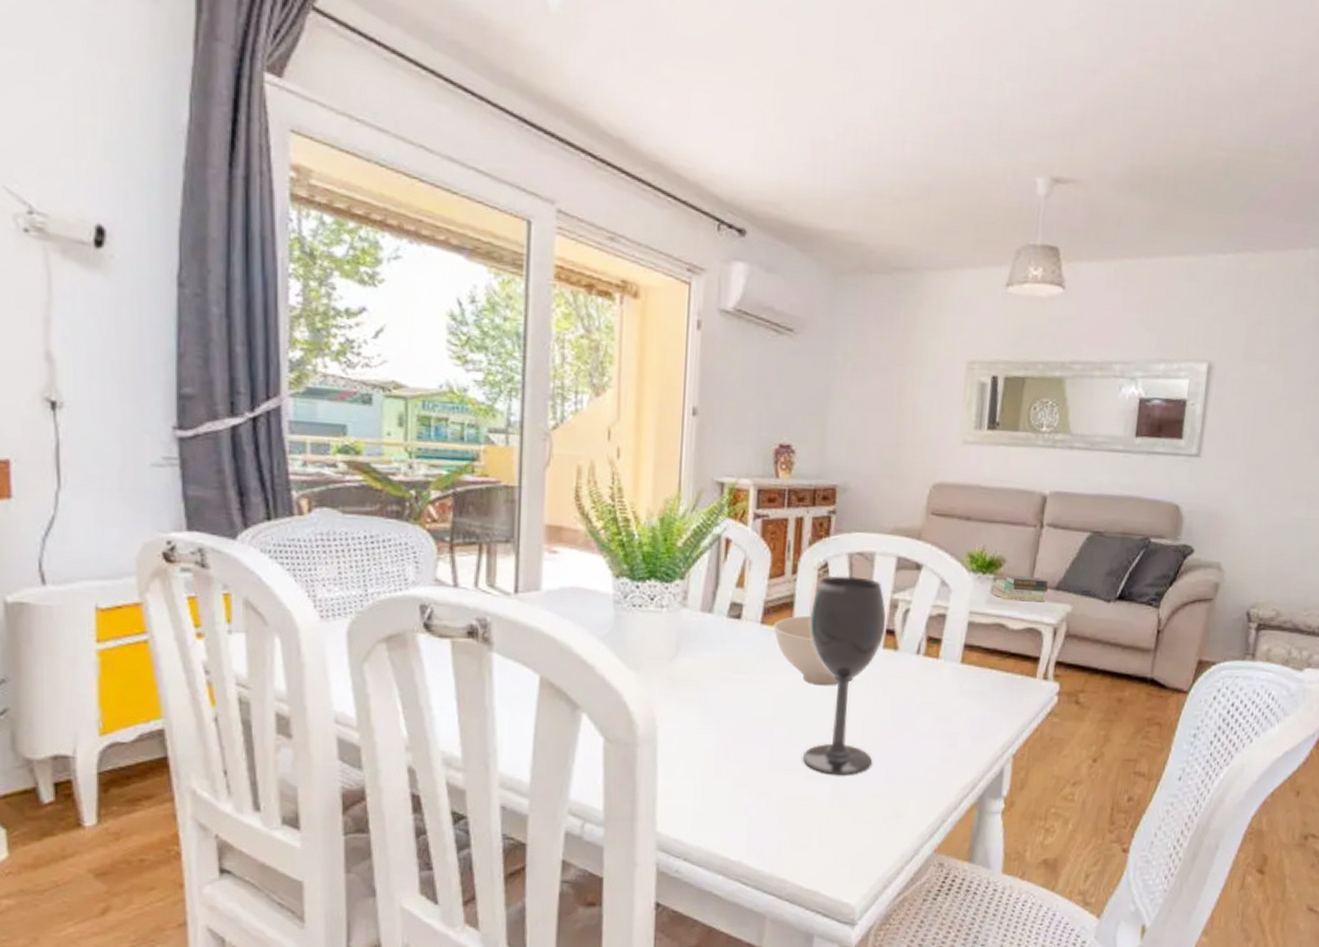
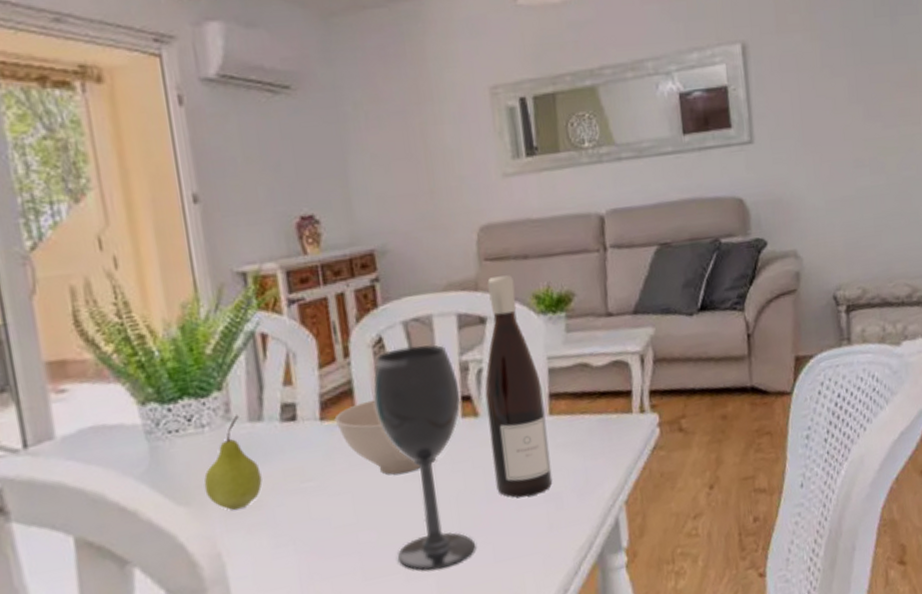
fruit: none [653,603,702,684] -> present [204,415,263,510]
bottle: none [901,530,960,731] -> present [484,275,553,498]
books: present [992,574,1048,602] -> none [567,304,625,336]

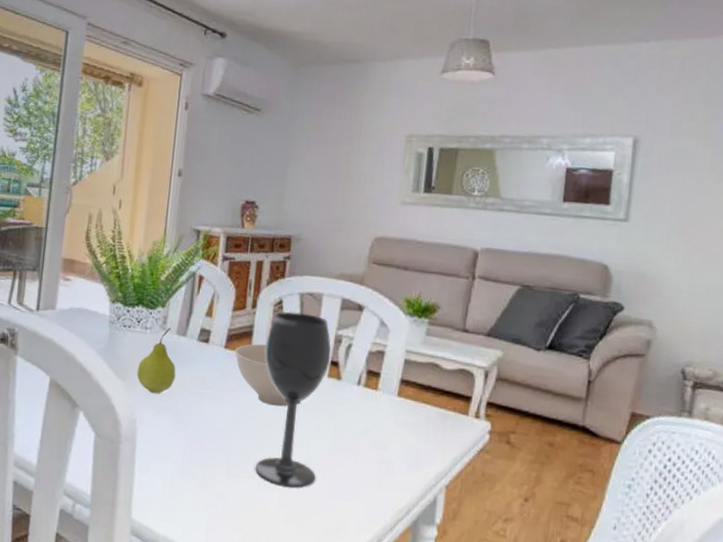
bottle: present [484,275,553,498] -> none [342,277,397,456]

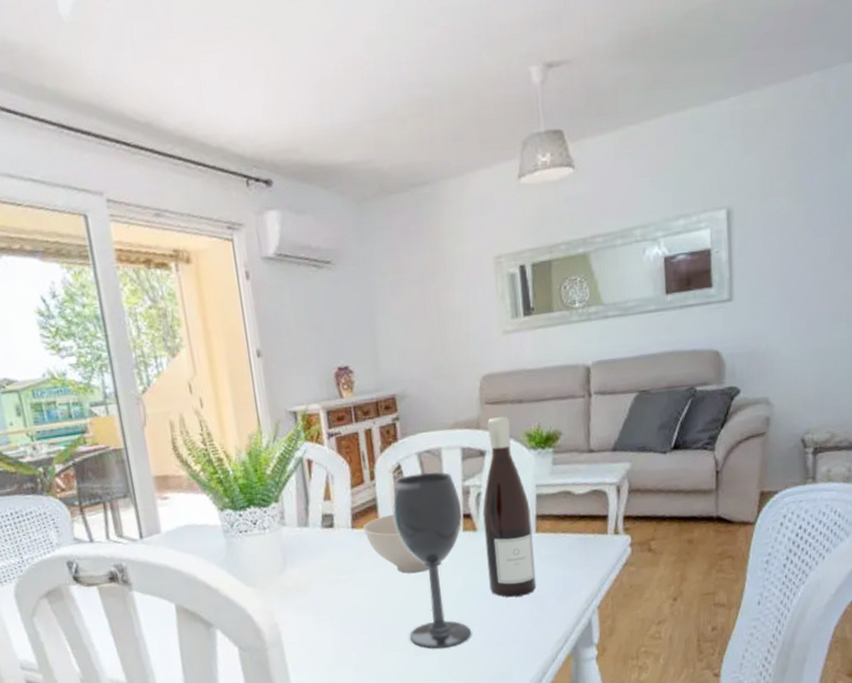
fruit: present [137,327,176,394] -> none [265,521,308,592]
bottle: none [342,277,397,456] -> present [482,416,537,597]

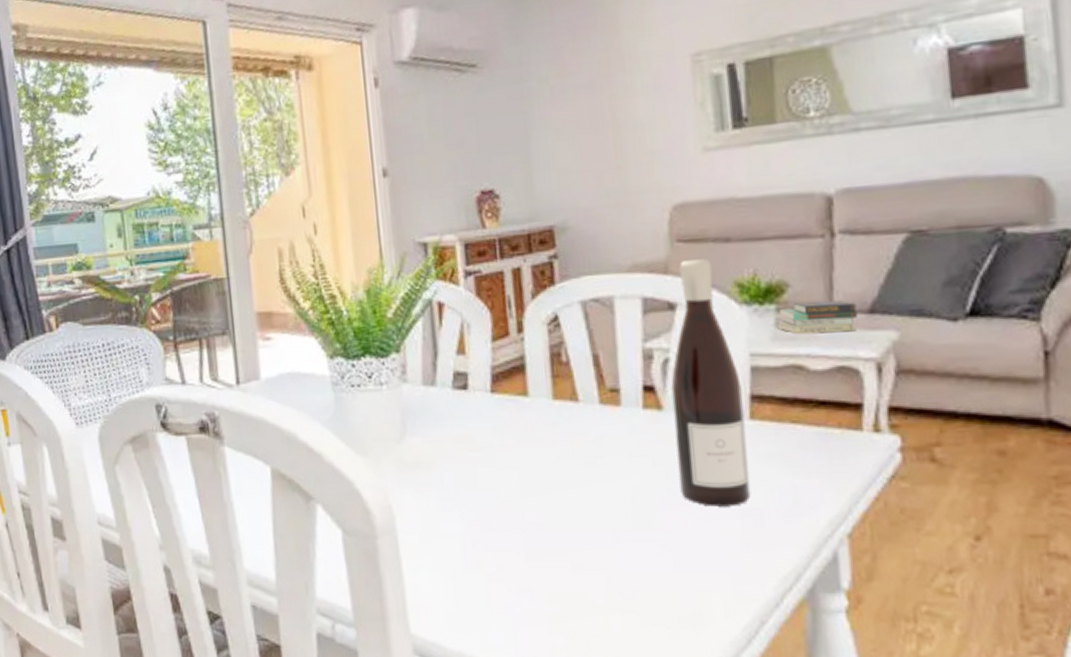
bowl: present [362,514,429,574] -> none [505,378,593,459]
wine glass: present [393,472,471,649] -> none [546,327,652,565]
books: none [554,443,605,469] -> present [777,300,857,334]

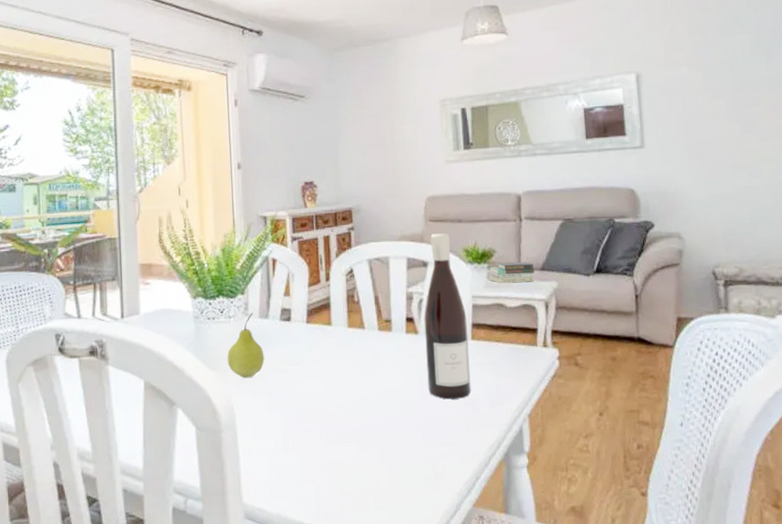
fruit: none [380,377,433,467] -> present [227,312,265,378]

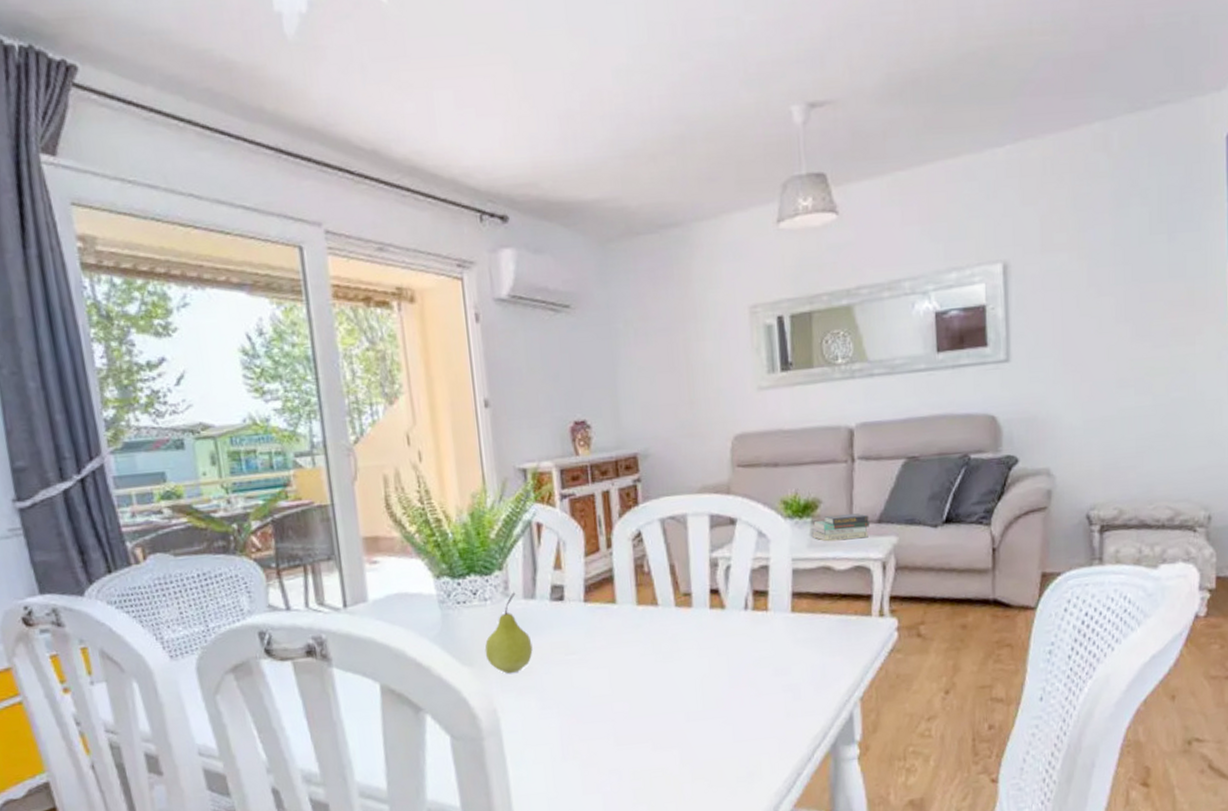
bottle: present [424,233,471,400] -> none [732,481,792,686]

